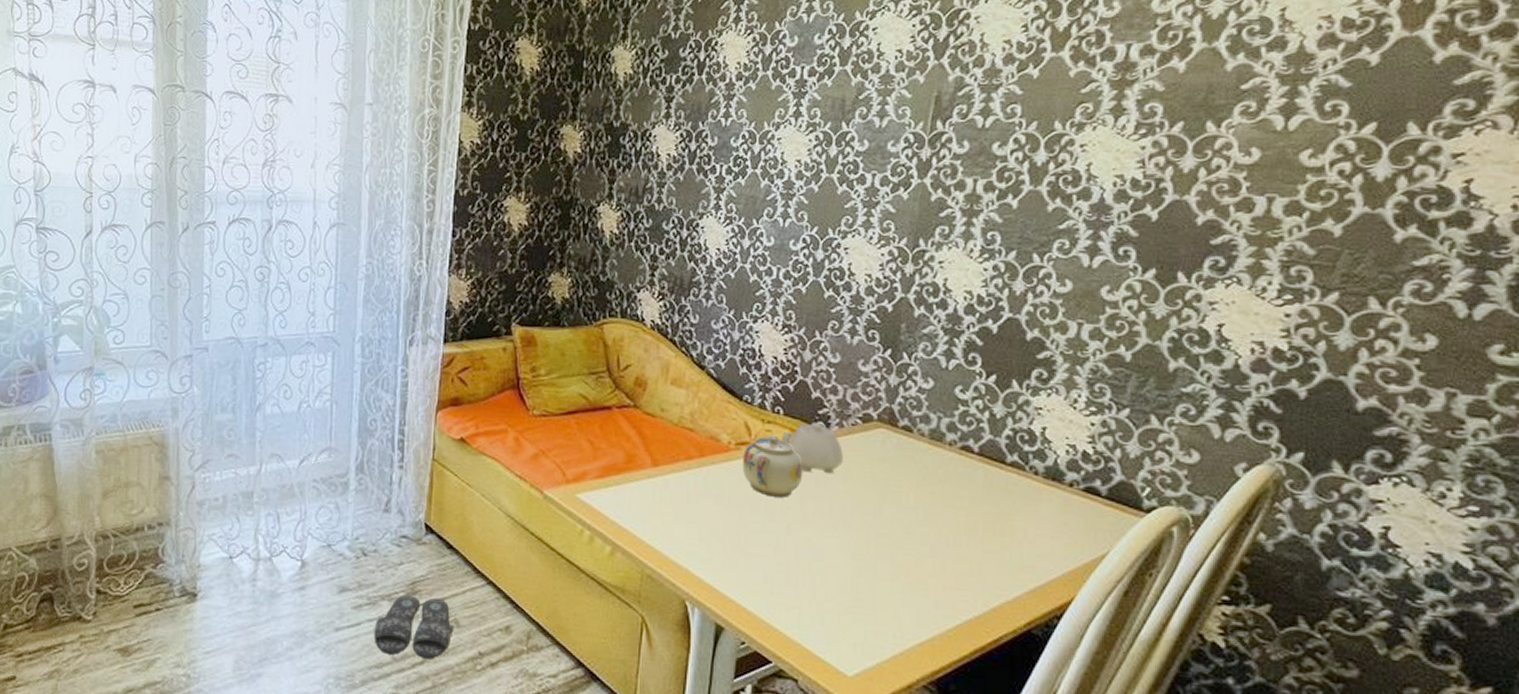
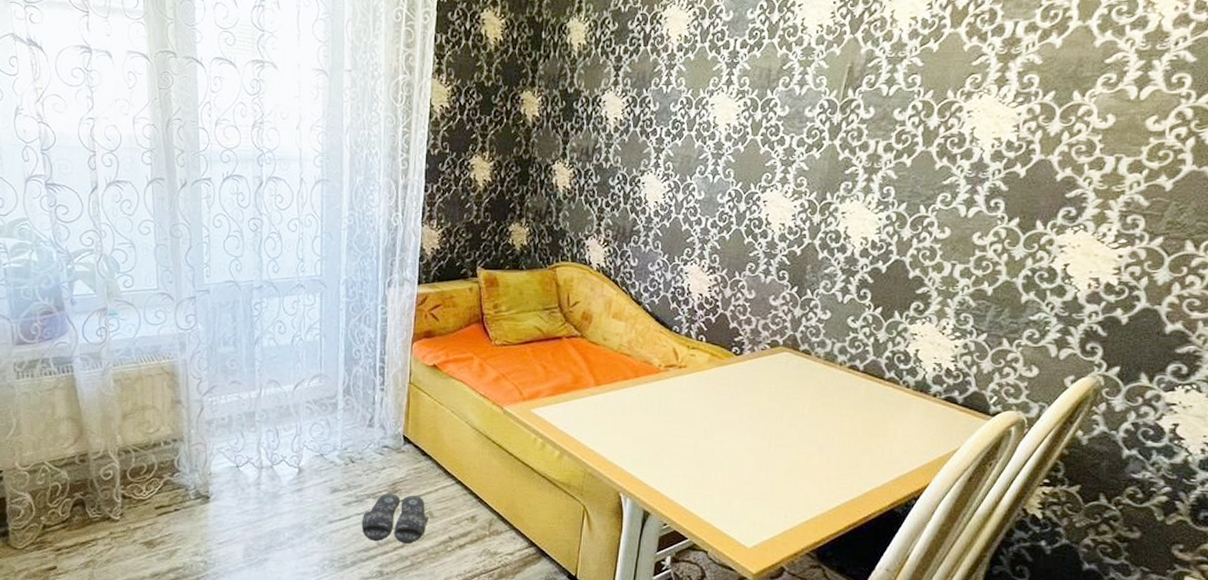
teapot: present [742,433,803,498] -> none [669,357,720,409]
sugar bowl: present [789,422,843,474] -> none [709,347,753,390]

